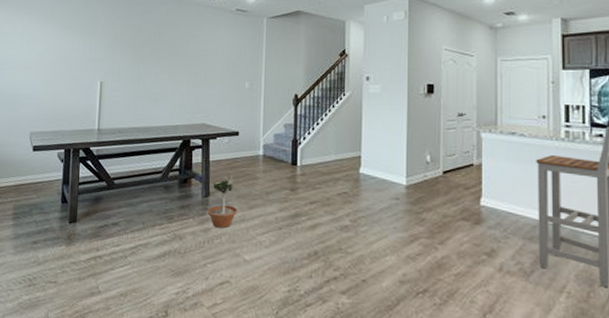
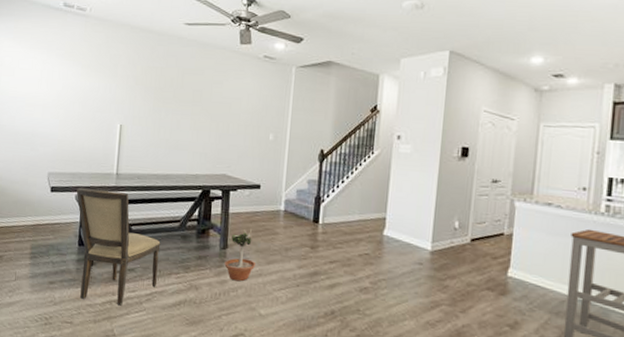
dining chair: none [58,146,144,261] -> present [76,188,161,306]

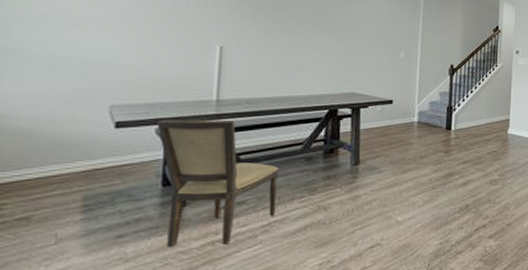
potted tree: present [224,229,256,282] -> none [357,143,391,194]

